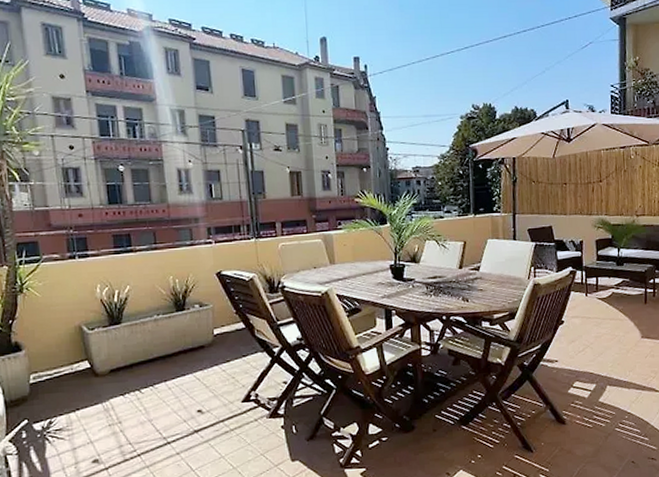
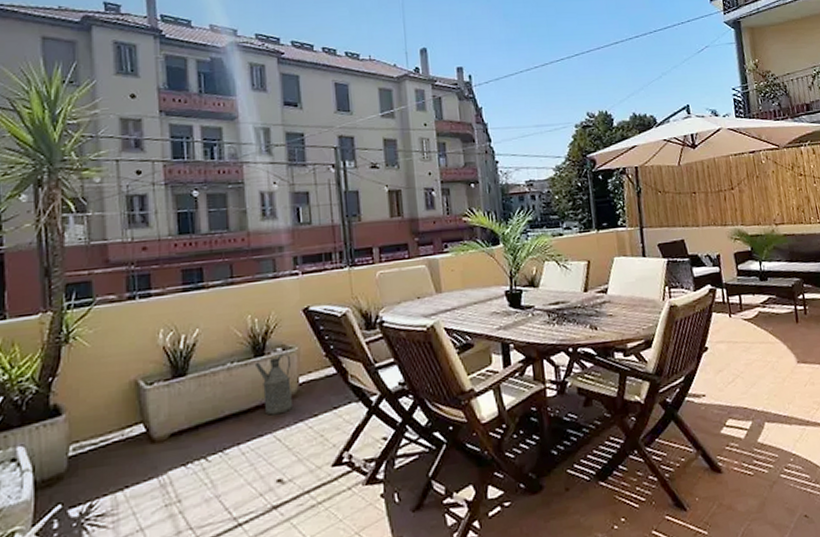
watering can: none [178,310,209,360] -> present [256,353,292,416]

